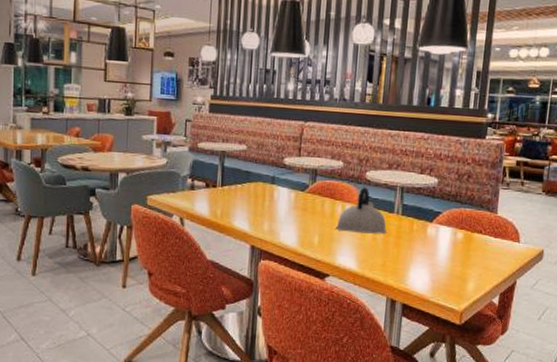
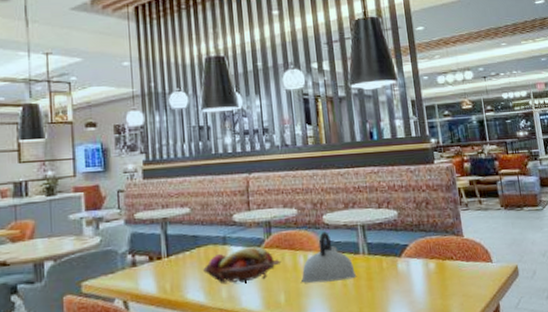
fruit basket: none [251,189,321,220] -> present [203,246,282,284]

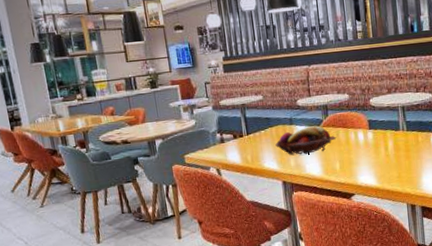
kettle: present [301,231,357,284] -> none [352,112,397,154]

